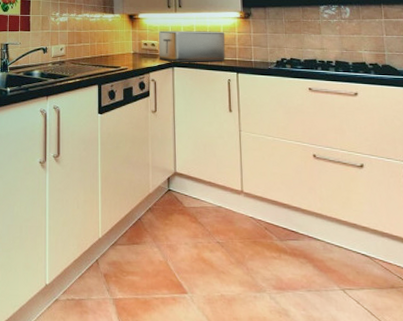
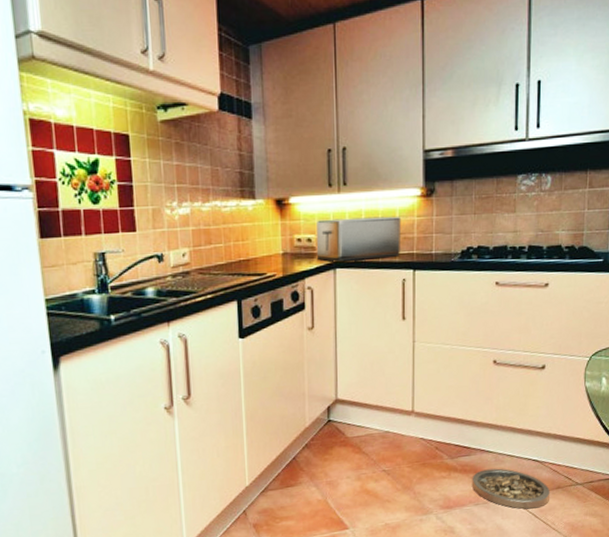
pet bowl: none [303,256,385,306] -> present [473,468,551,509]

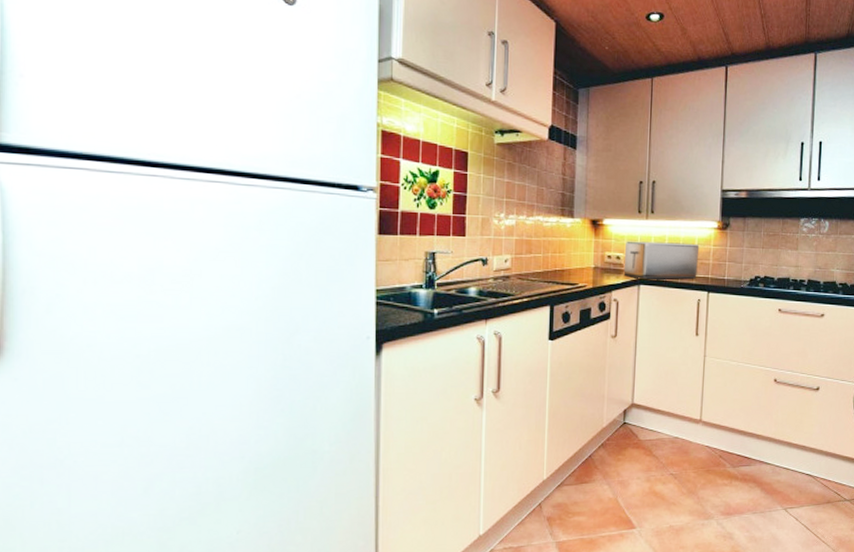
pet bowl: present [473,468,551,509] -> none [751,480,821,521]

